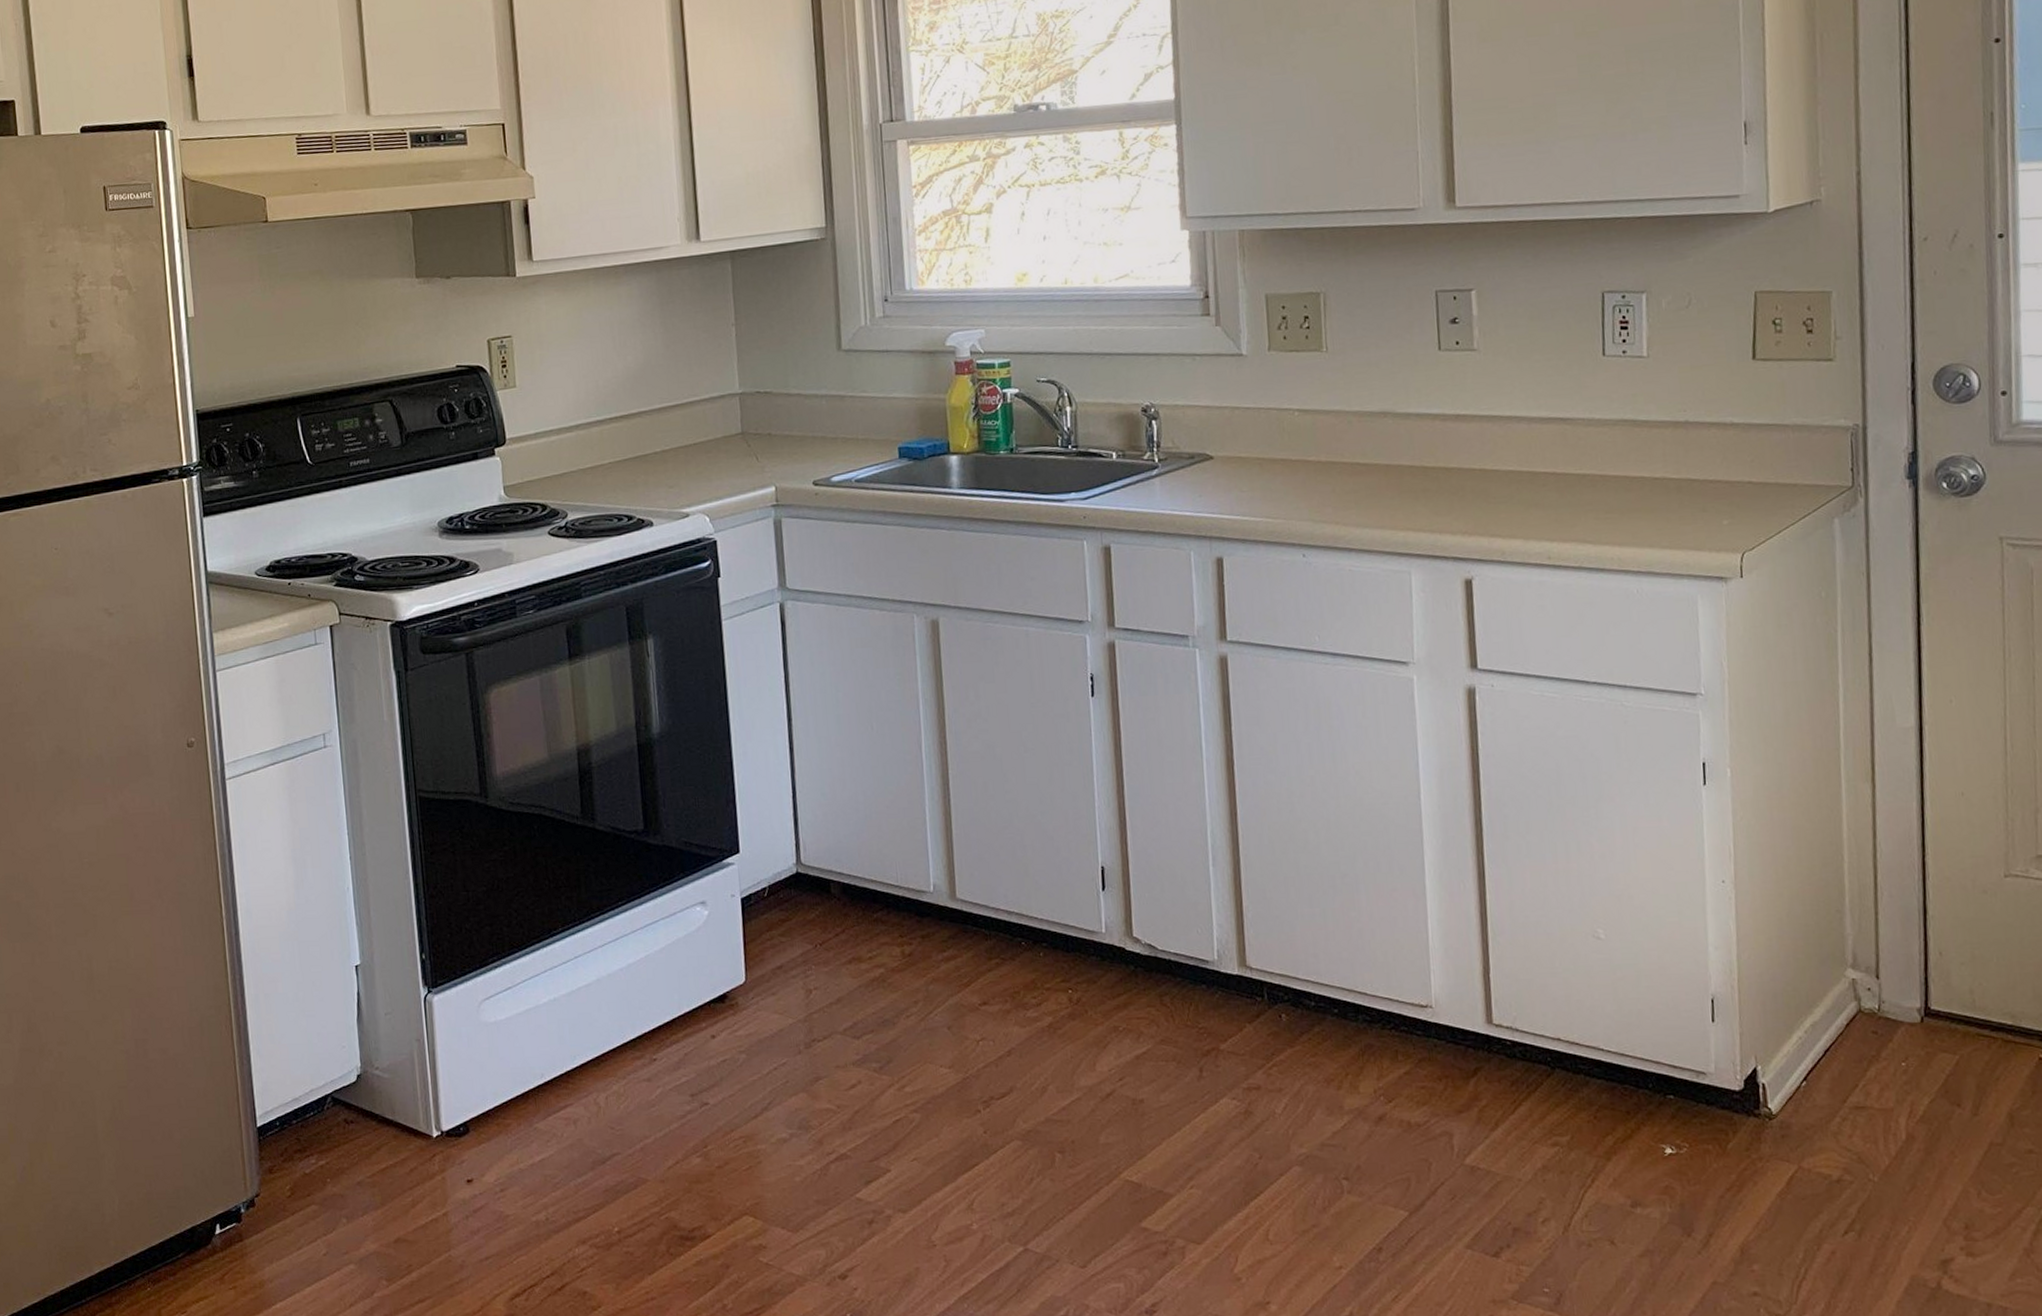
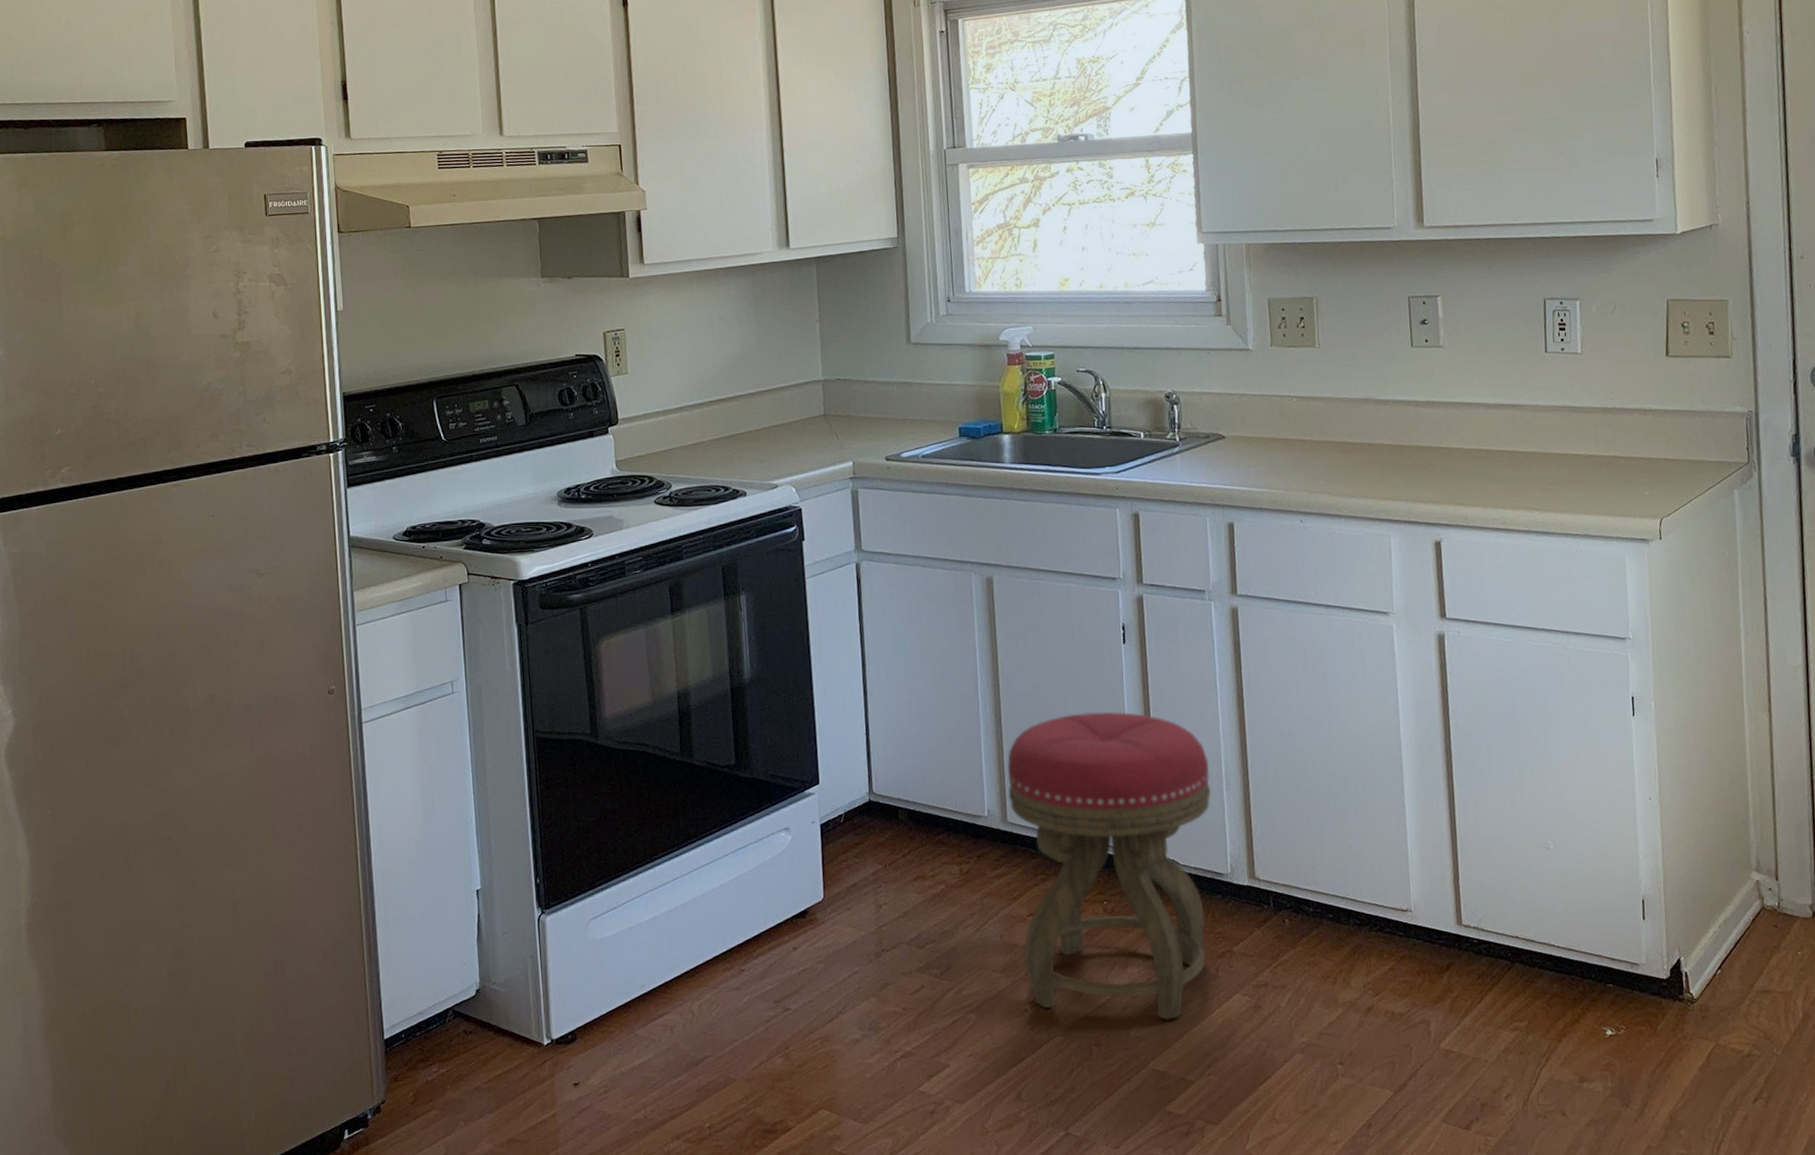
stool: none [955,774,1194,1125] -> present [1007,711,1211,1020]

